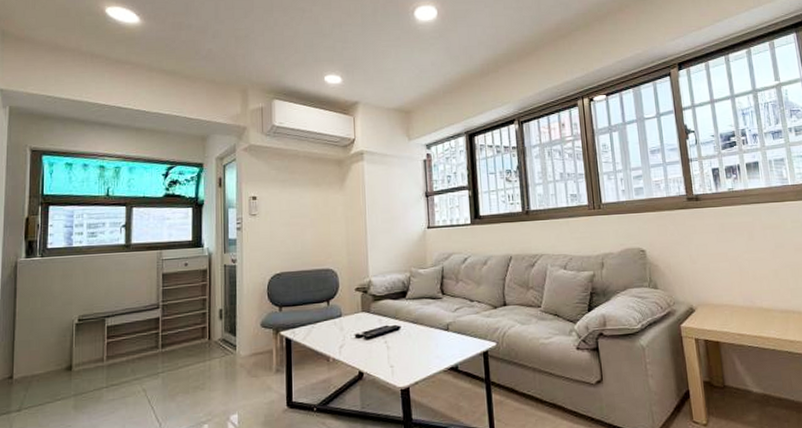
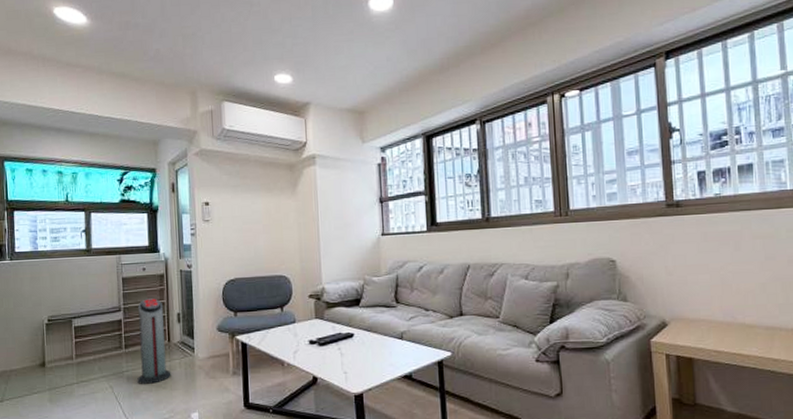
air purifier: none [173,294,210,386] -> present [137,298,171,384]

